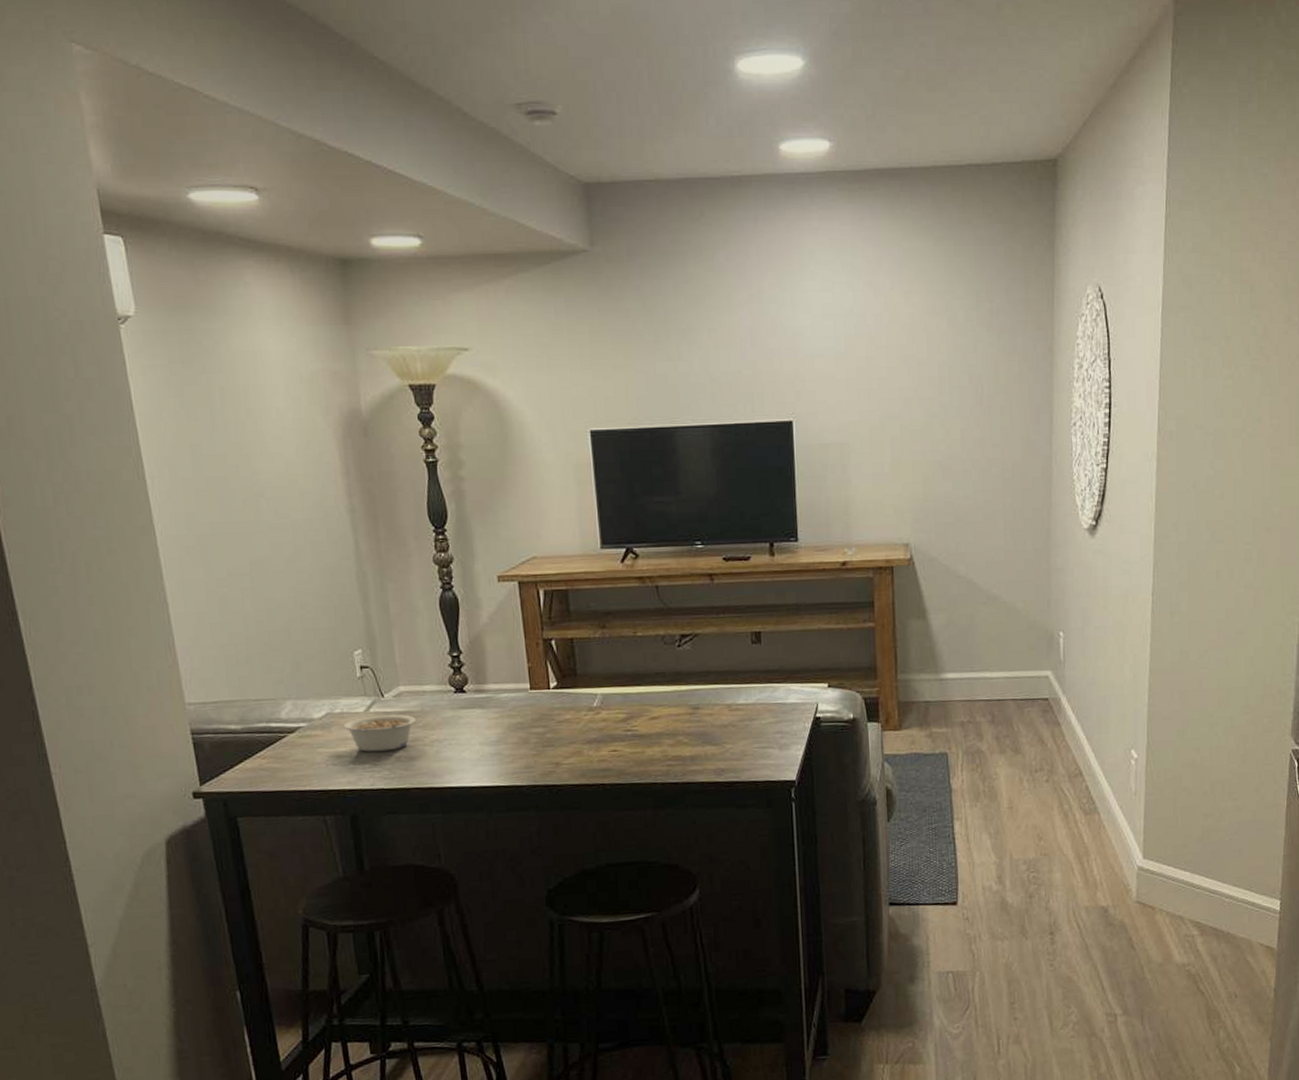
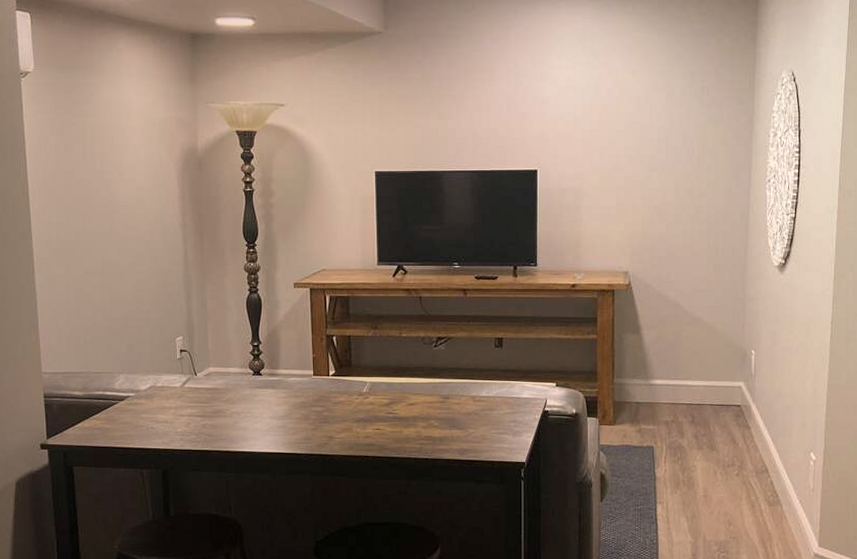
legume: present [342,714,417,752] -> none [162,390,221,420]

